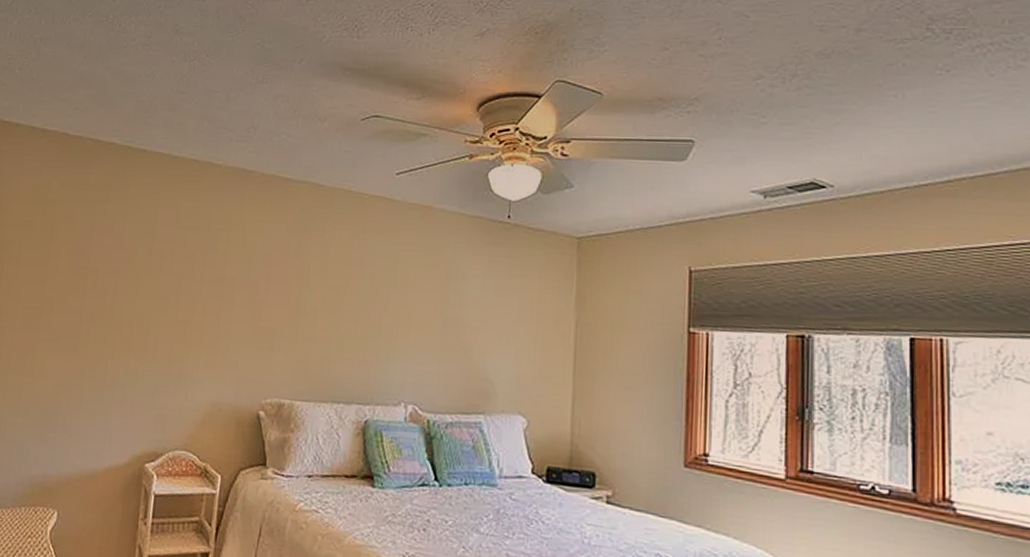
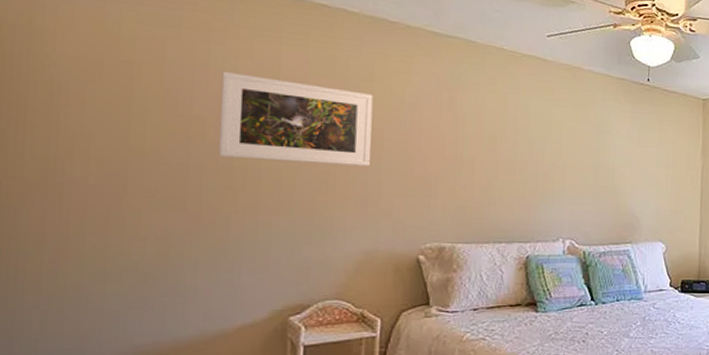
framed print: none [105,226,229,315] -> present [219,71,373,166]

